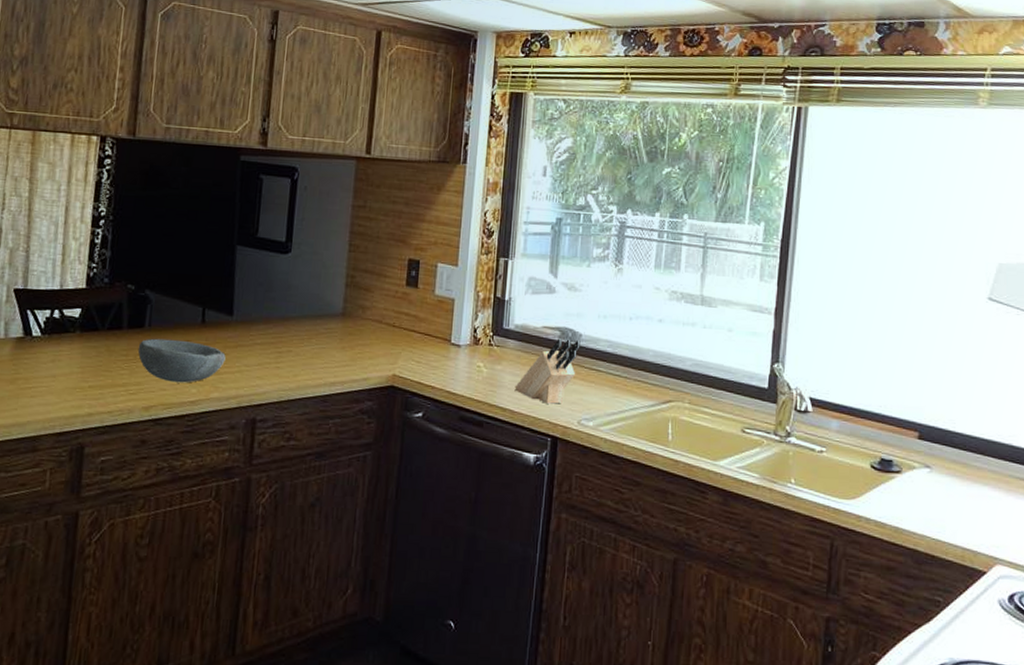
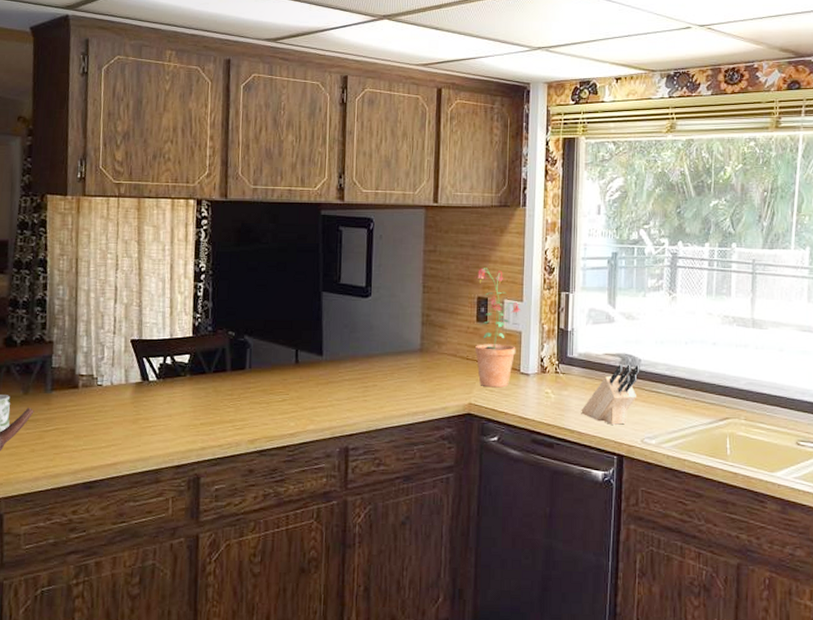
bowl: present [138,338,226,383] -> none [241,378,318,418]
potted plant: none [403,227,455,359] -> present [474,268,521,388]

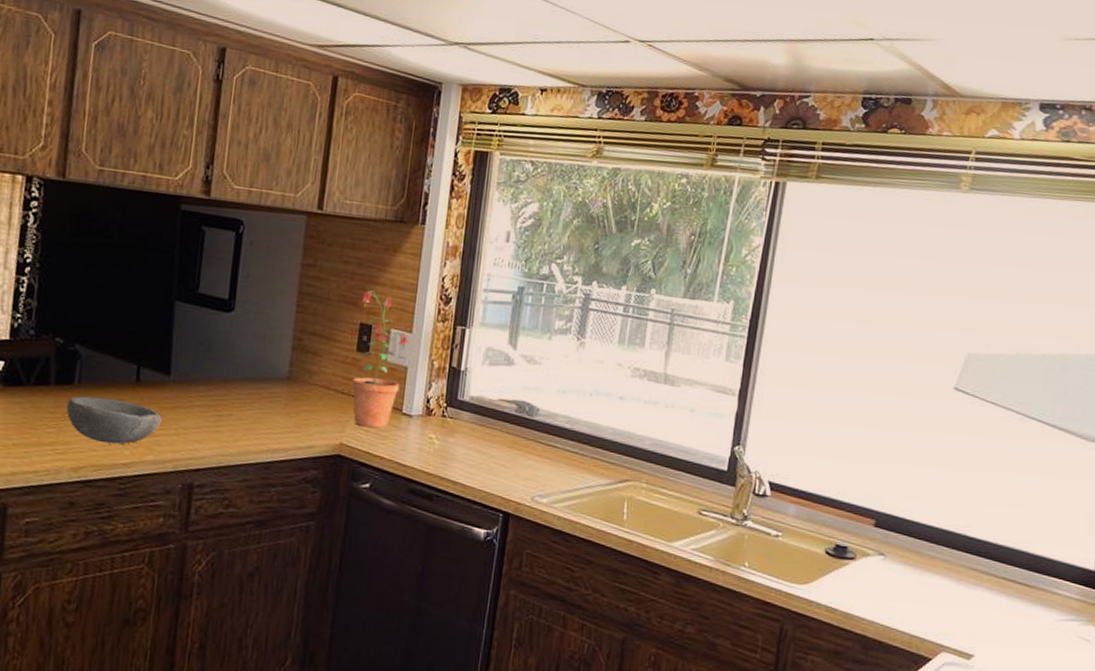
bowl: none [241,378,318,418] -> present [66,395,162,445]
knife block: present [581,364,640,425] -> none [467,412,538,480]

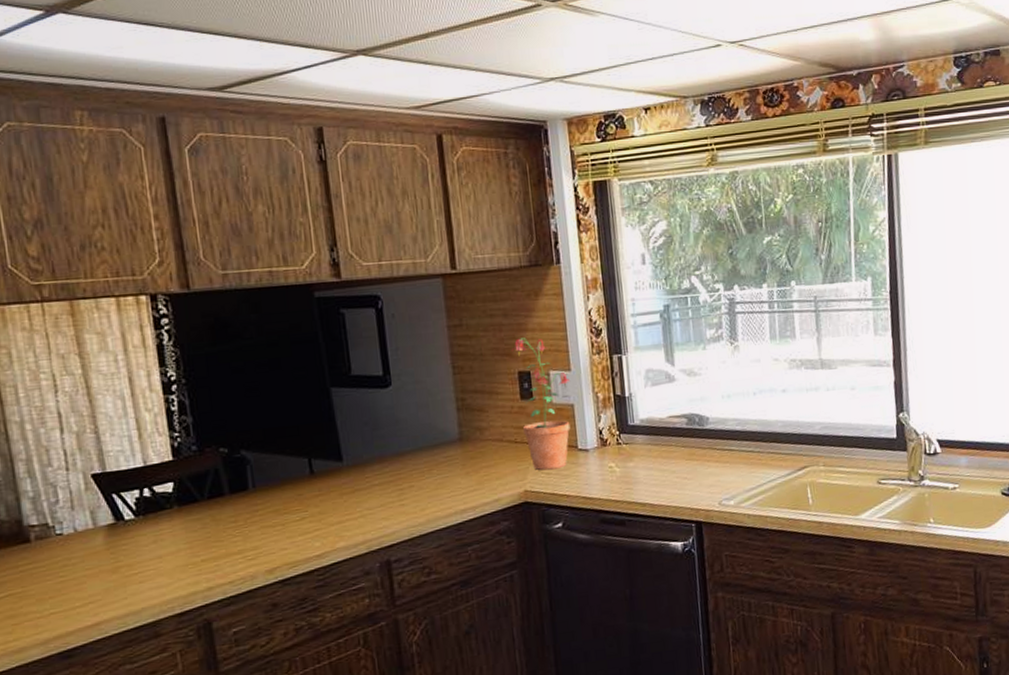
bowl: present [66,395,162,445] -> none [246,495,345,540]

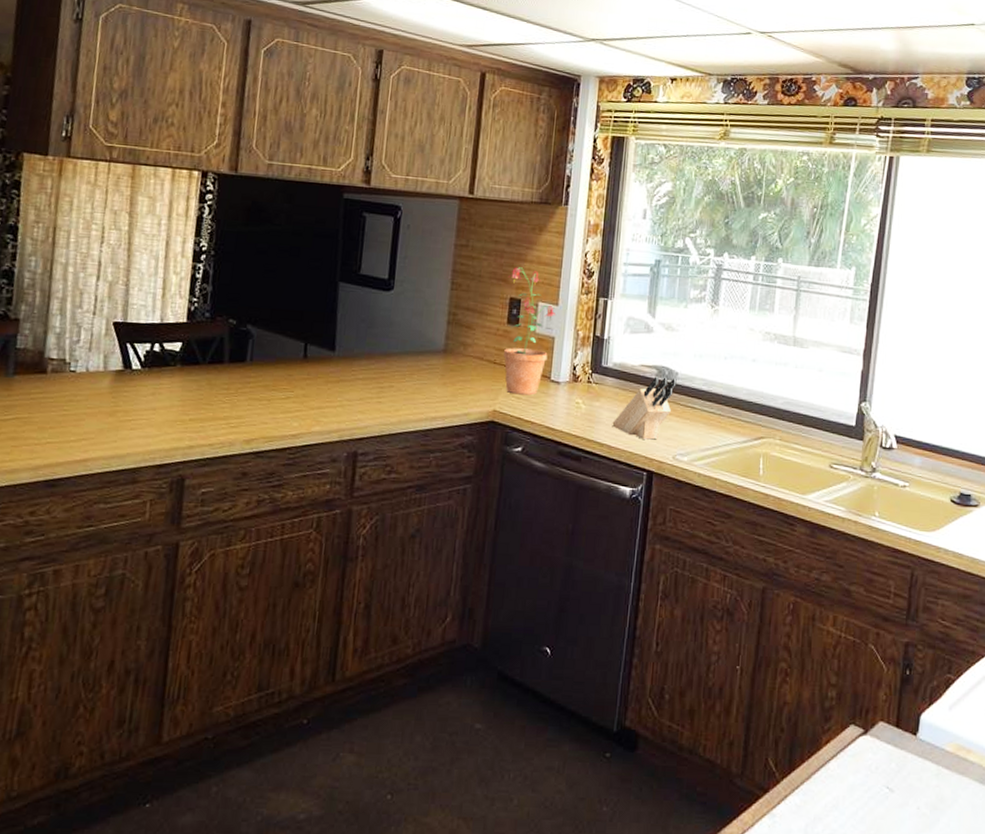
knife block: none [650,423,709,491] -> present [612,376,677,440]

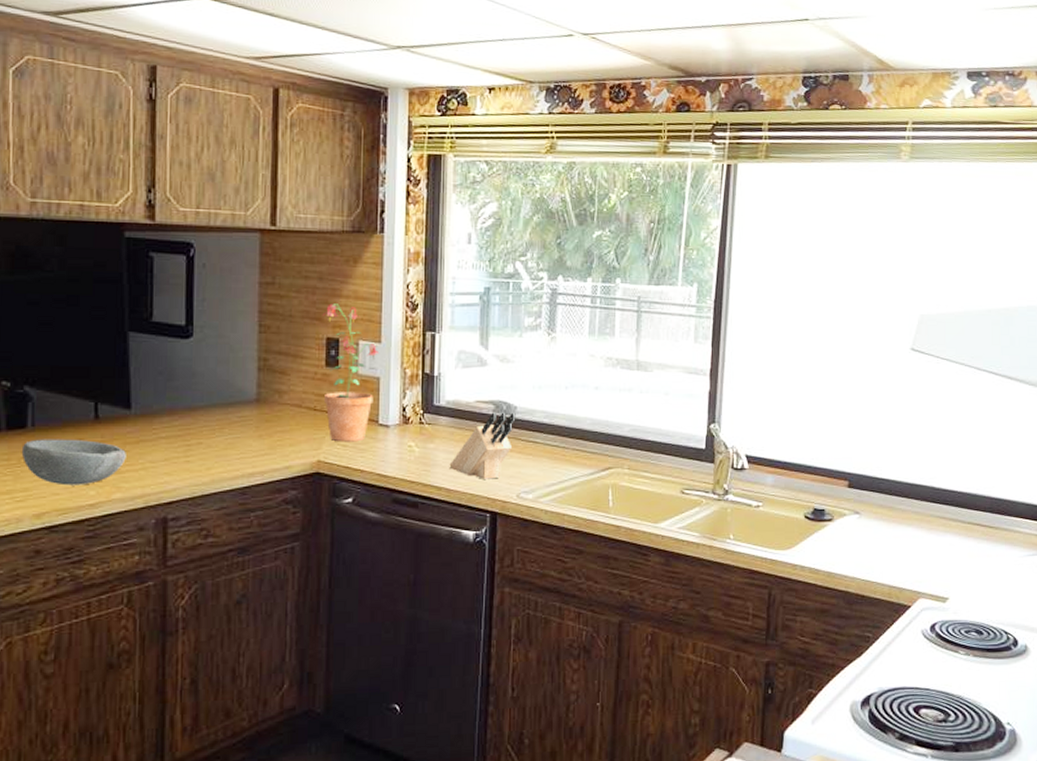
bowl: none [239,372,328,417] -> present [21,439,126,486]

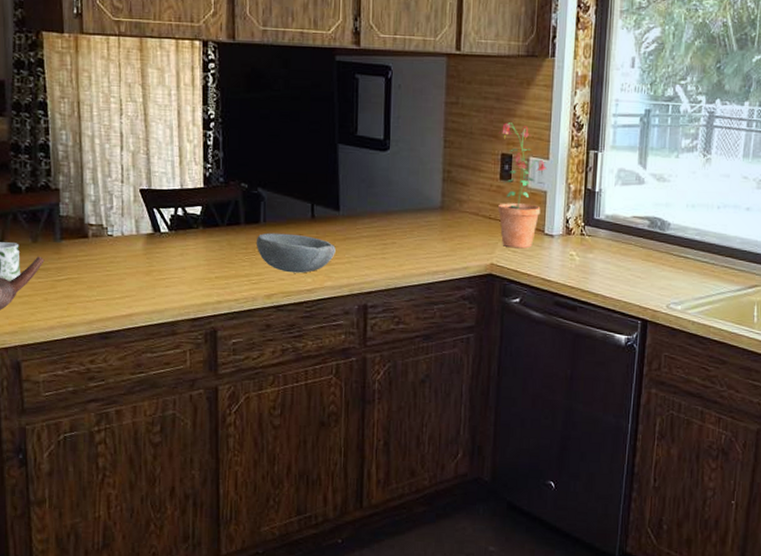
knife block: present [449,412,516,479] -> none [606,227,669,290]

